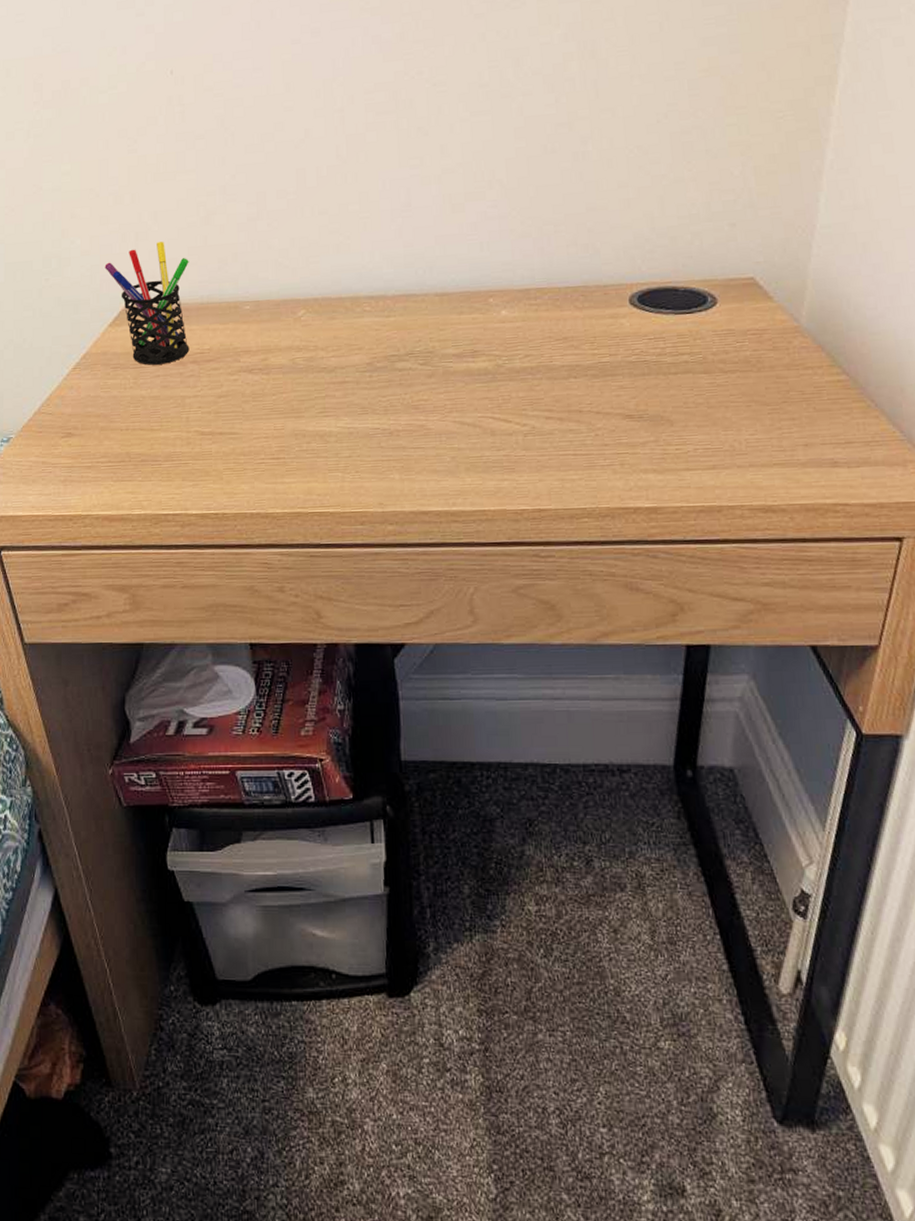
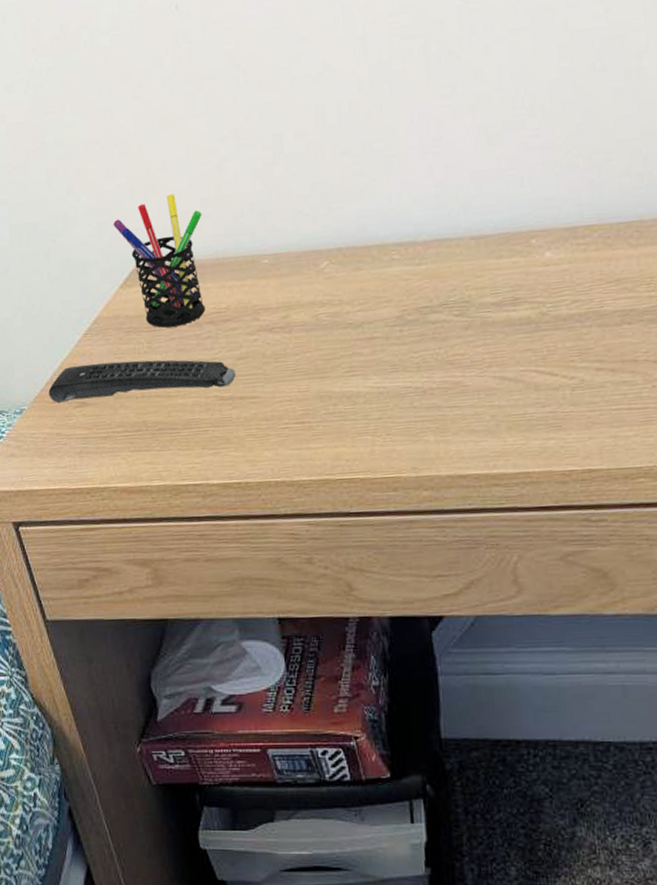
remote control: none [36,395,216,433] -> present [48,360,236,403]

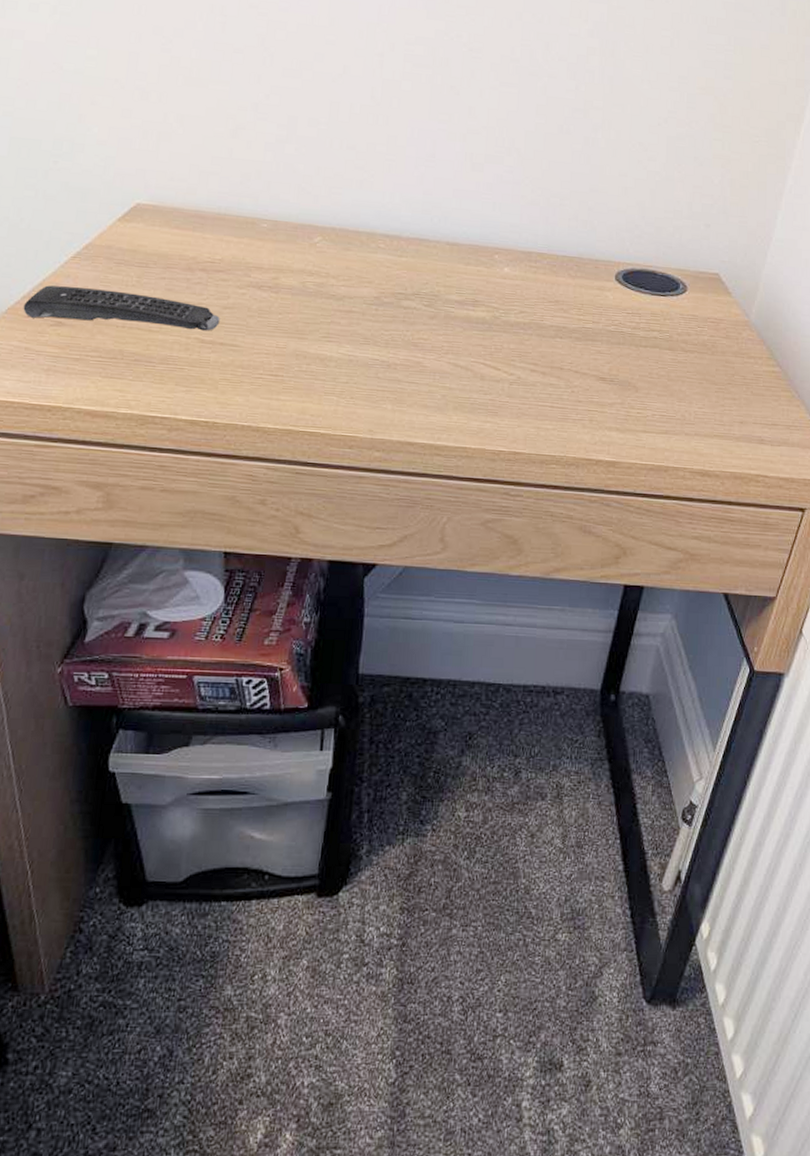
pen holder: present [113,194,206,328] -> none [120,145,211,268]

